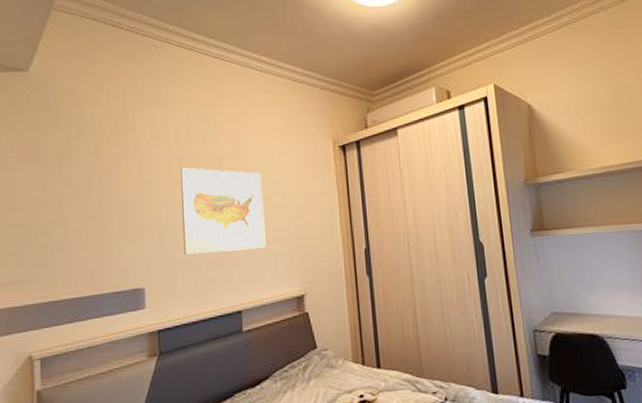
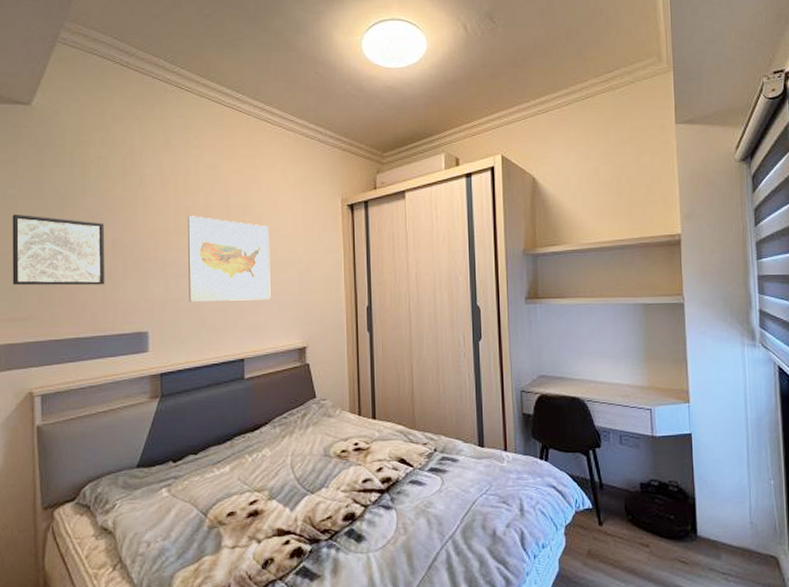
wall art: none [12,177,102,248] -> present [12,214,105,286]

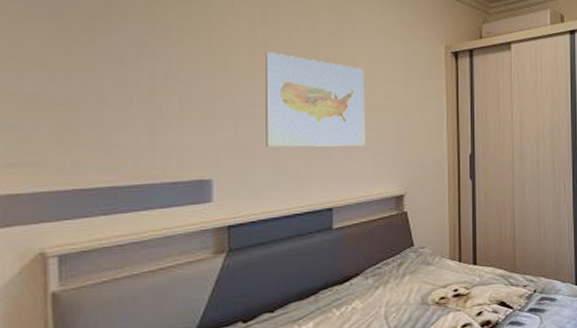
wall art: present [12,214,105,286] -> none [14,34,154,125]

